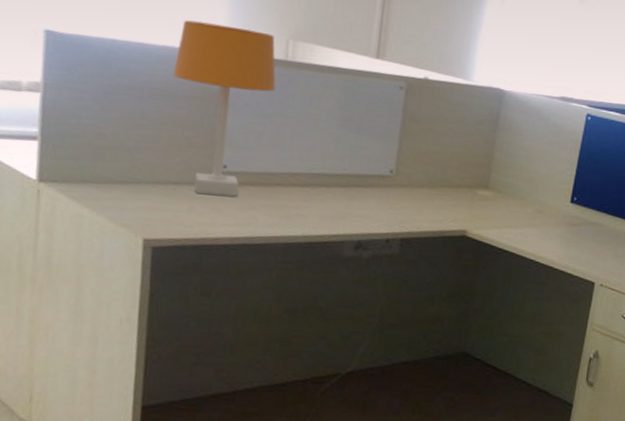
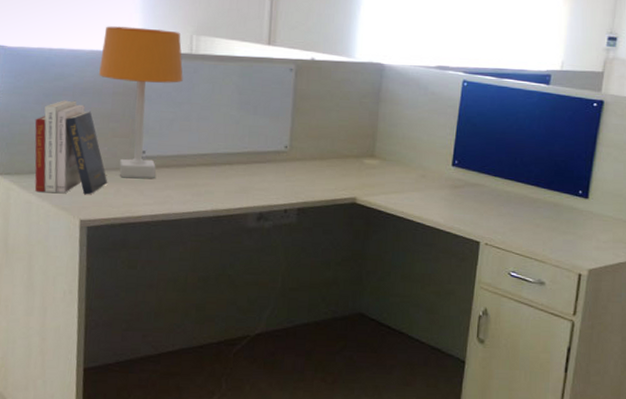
books: none [87,100,180,211] -> present [34,100,108,195]

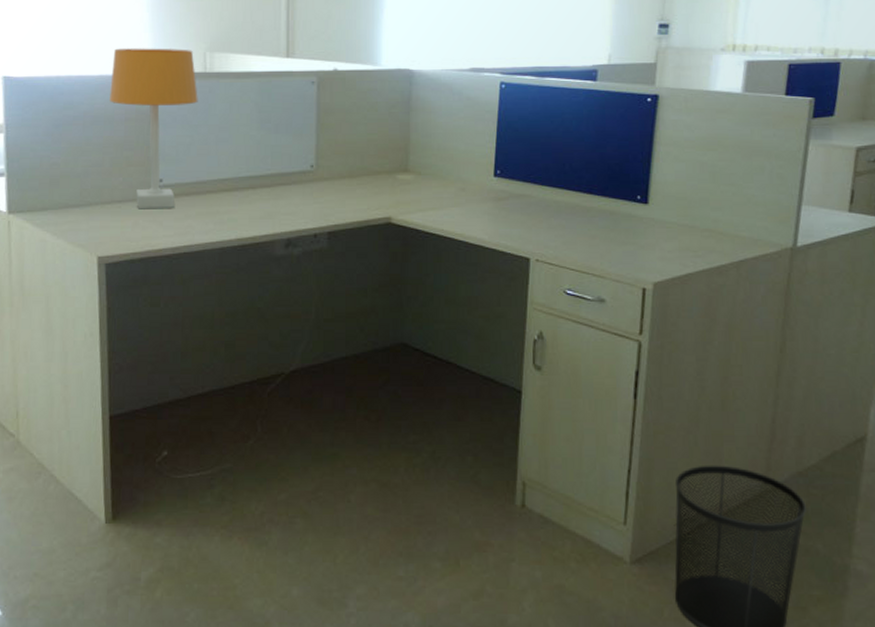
books: present [34,100,108,195] -> none [45,130,125,230]

